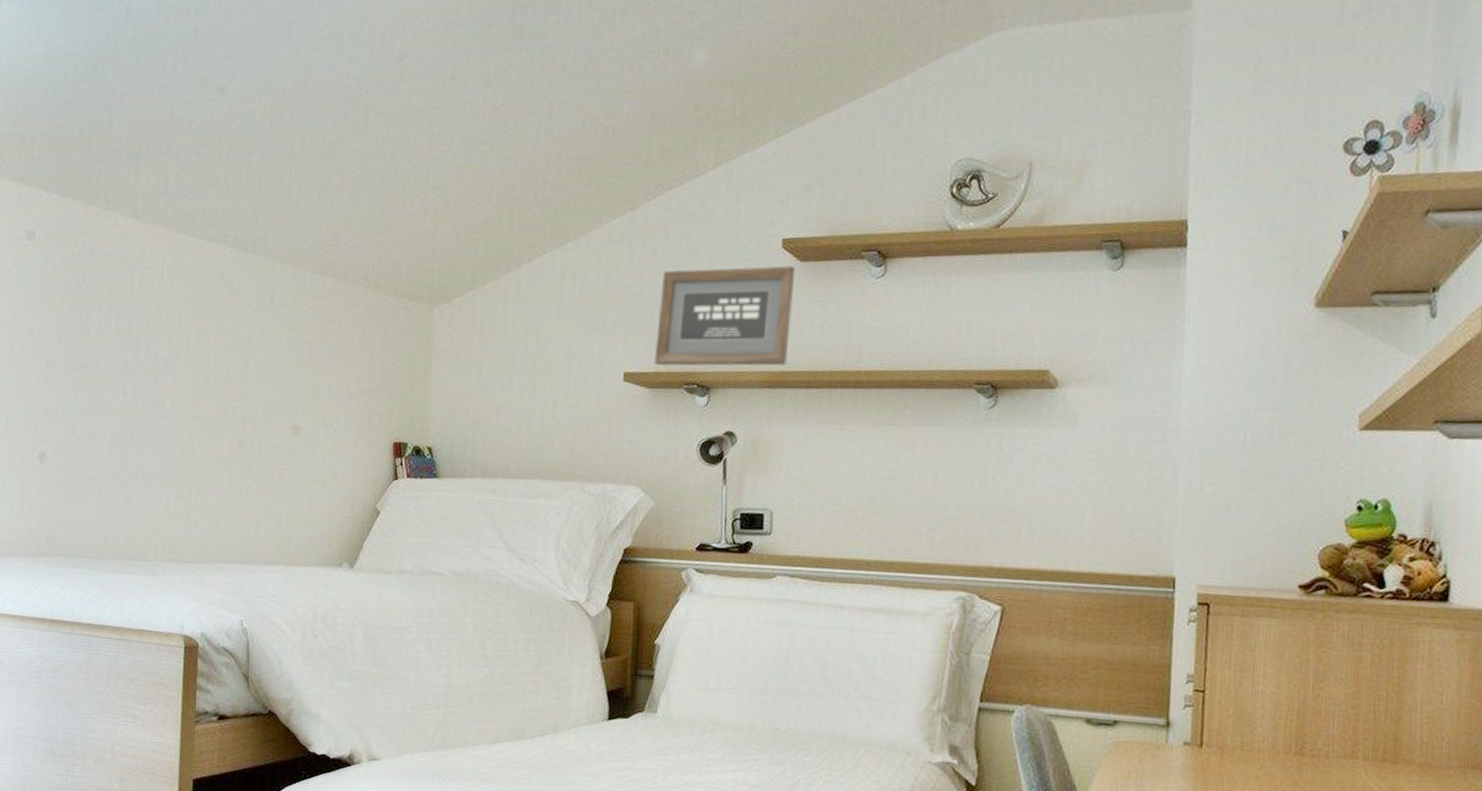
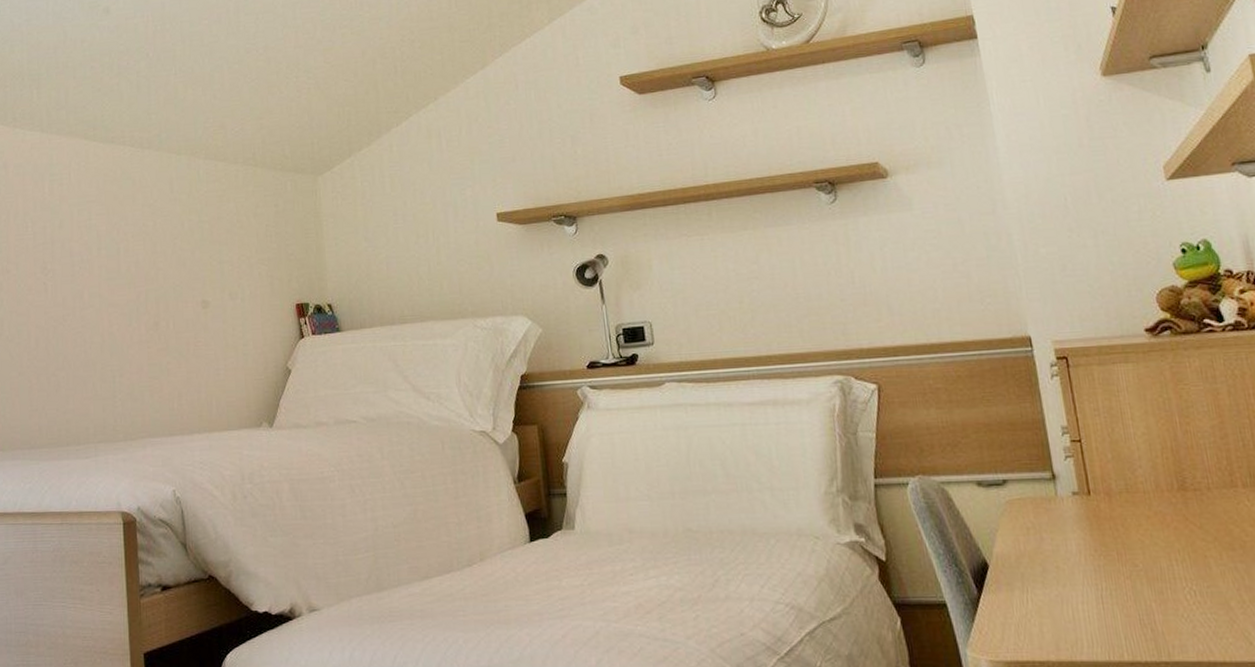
picture frame: present [654,266,796,367] -> none [518,99,642,203]

